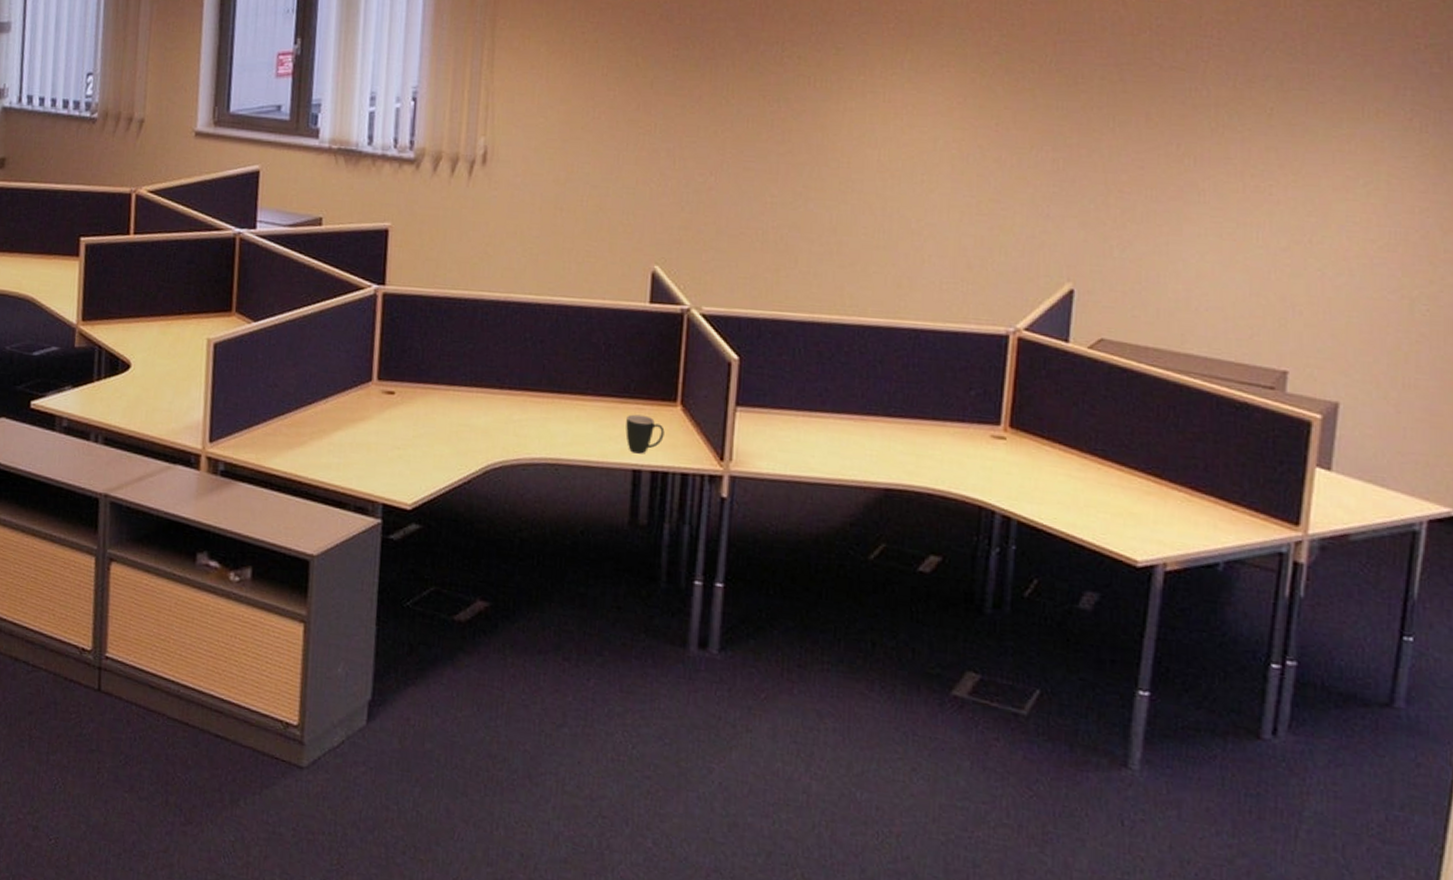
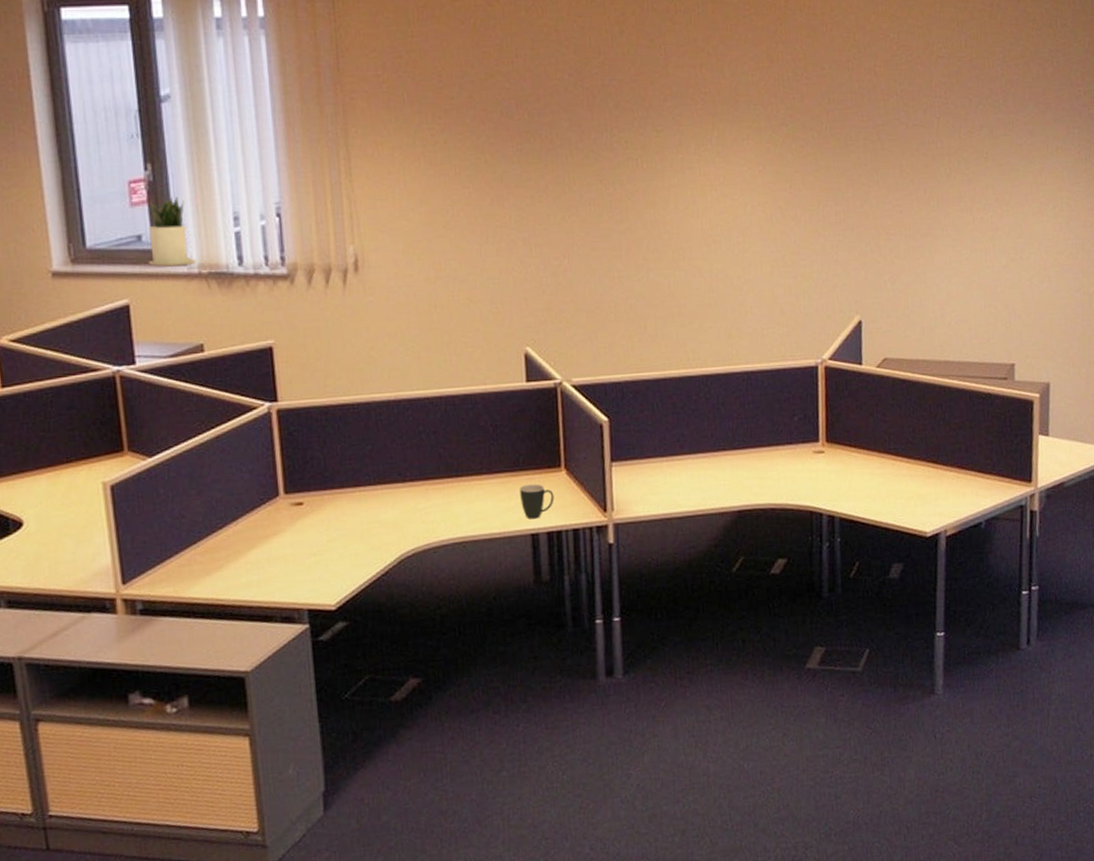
planter: none [284,71,329,140] -> present [147,197,197,267]

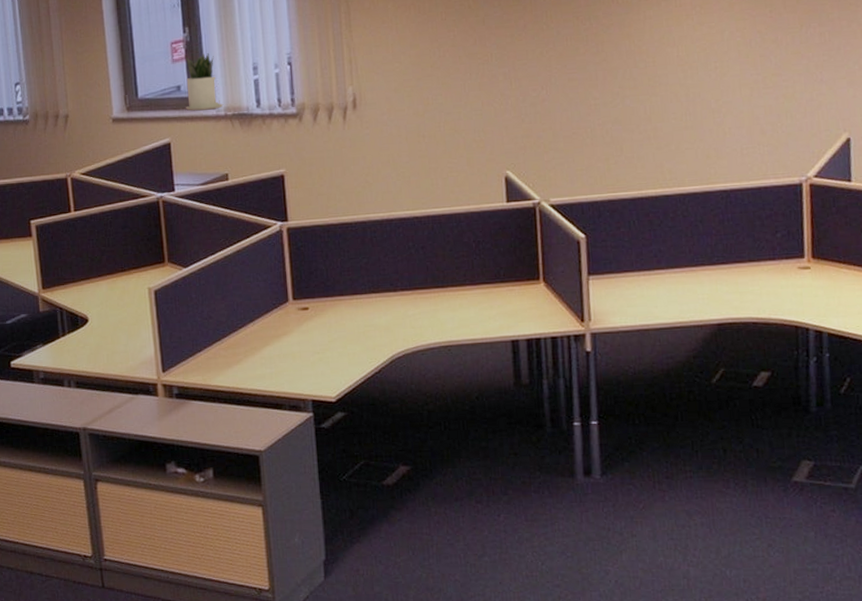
mug: present [520,484,554,519] -> none [500,295,533,327]

